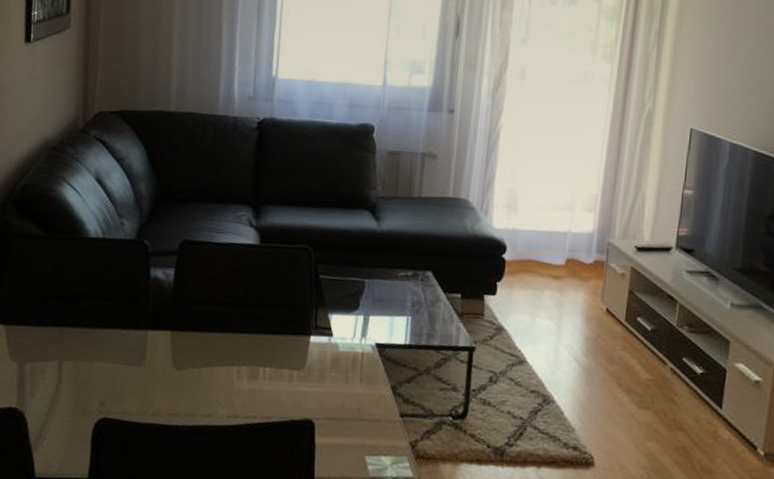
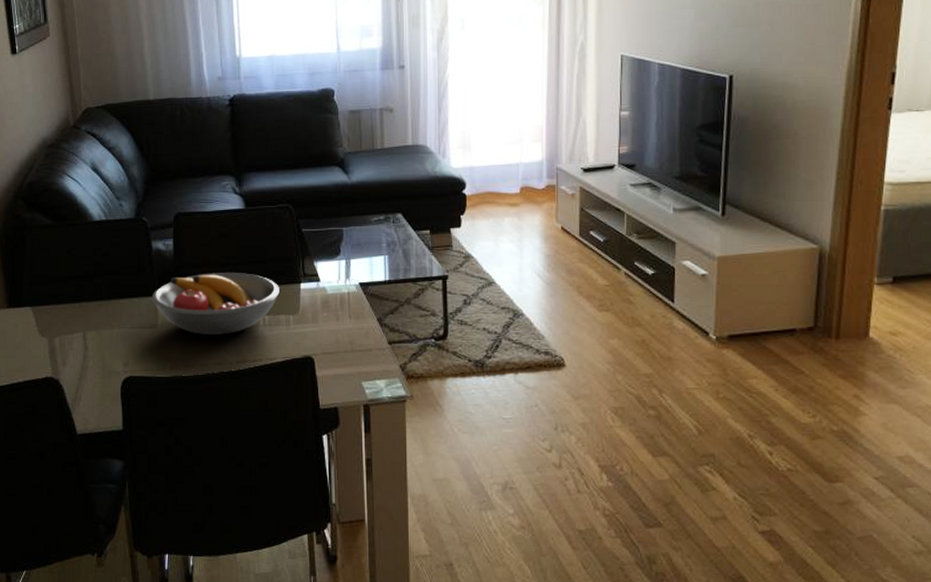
fruit bowl: none [141,311,287,384] -> present [151,273,281,335]

